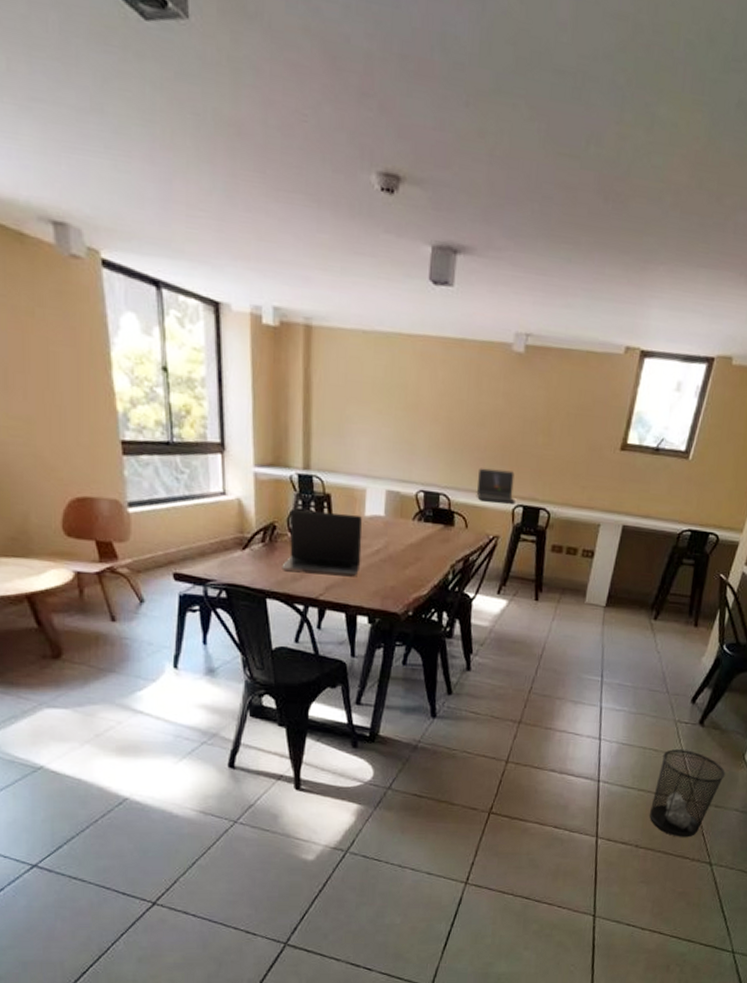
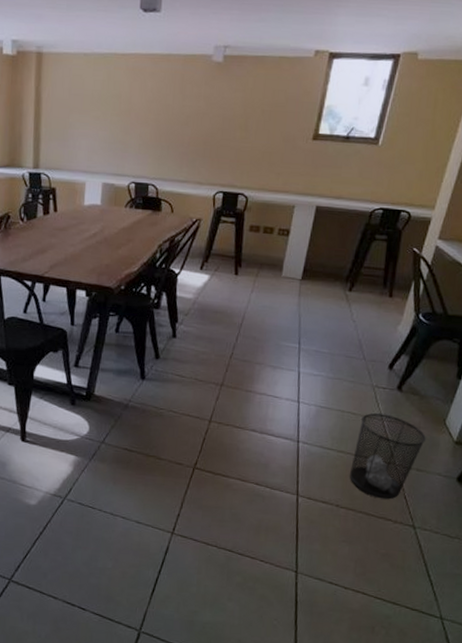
laptop computer: present [281,508,363,577] -> none [14,201,82,257]
laptop computer: present [477,468,515,504] -> none [182,161,216,191]

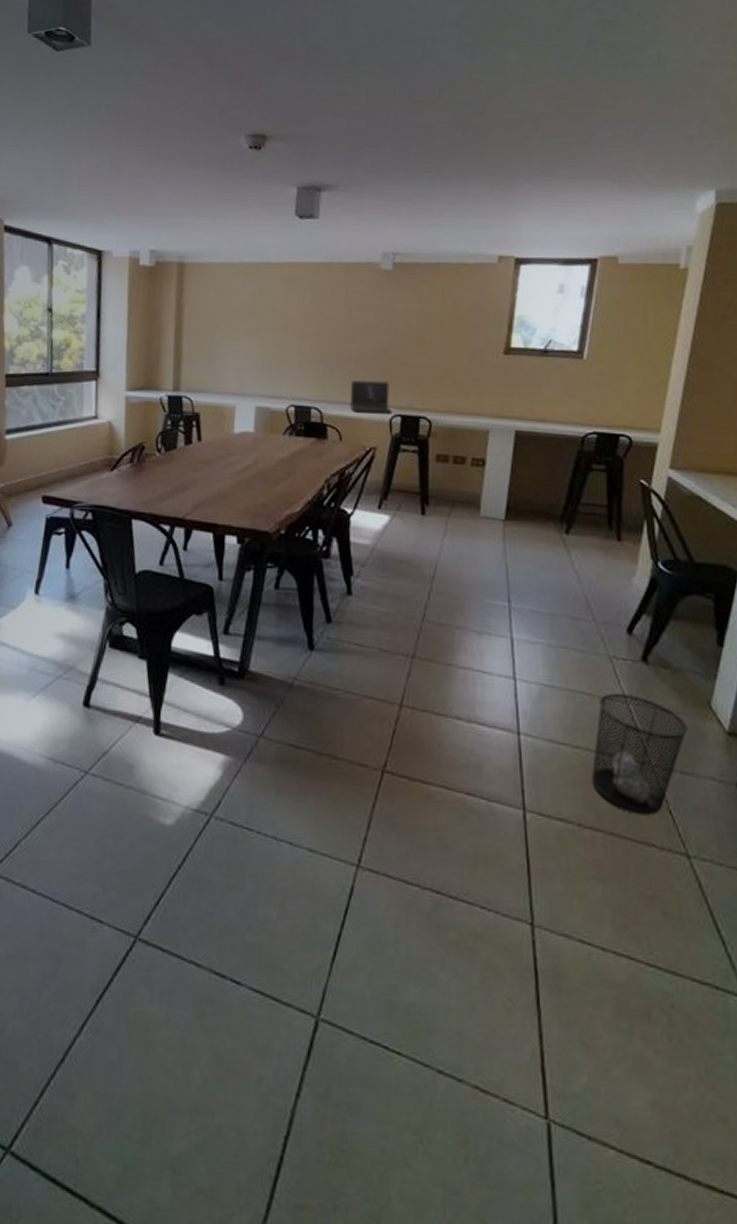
laptop computer: none [182,161,216,191] -> present [351,380,392,414]

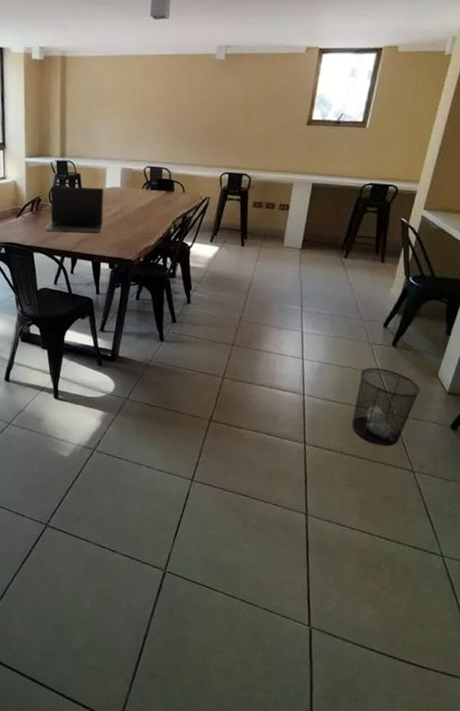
laptop computer: none [148,429,232,495] -> present [45,186,104,234]
laptop computer: present [351,380,392,414] -> none [191,147,222,172]

